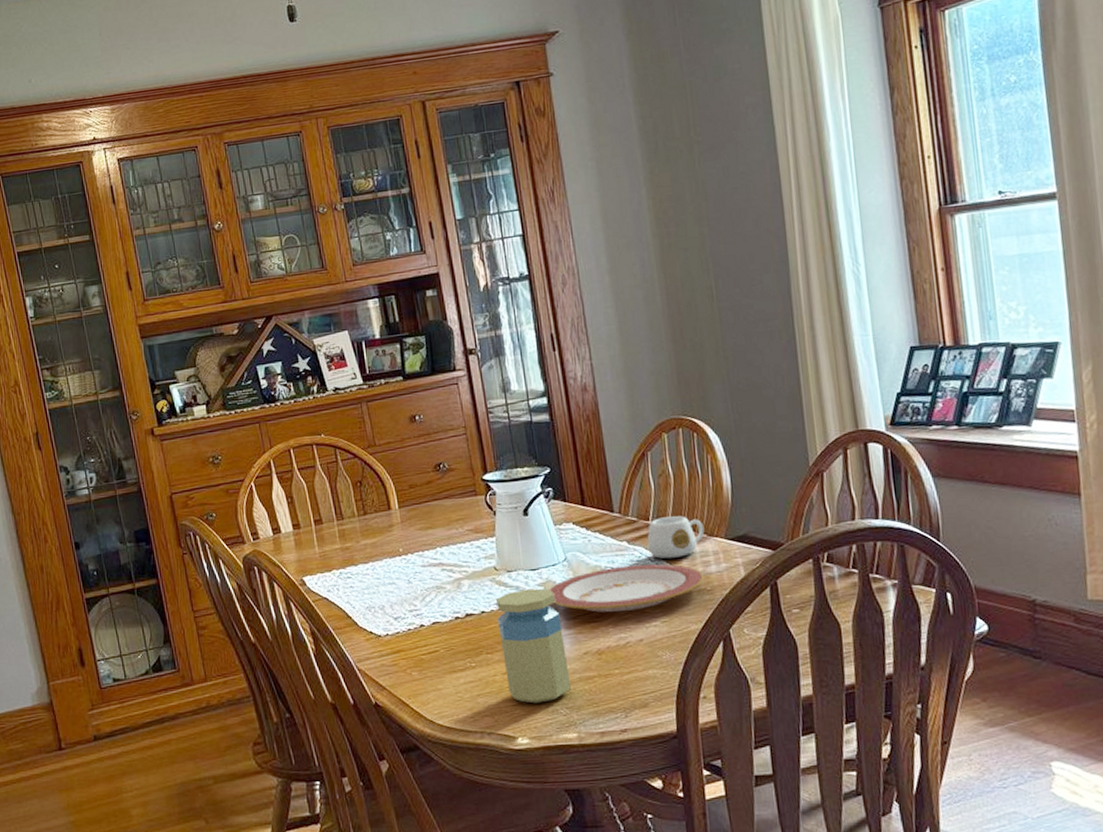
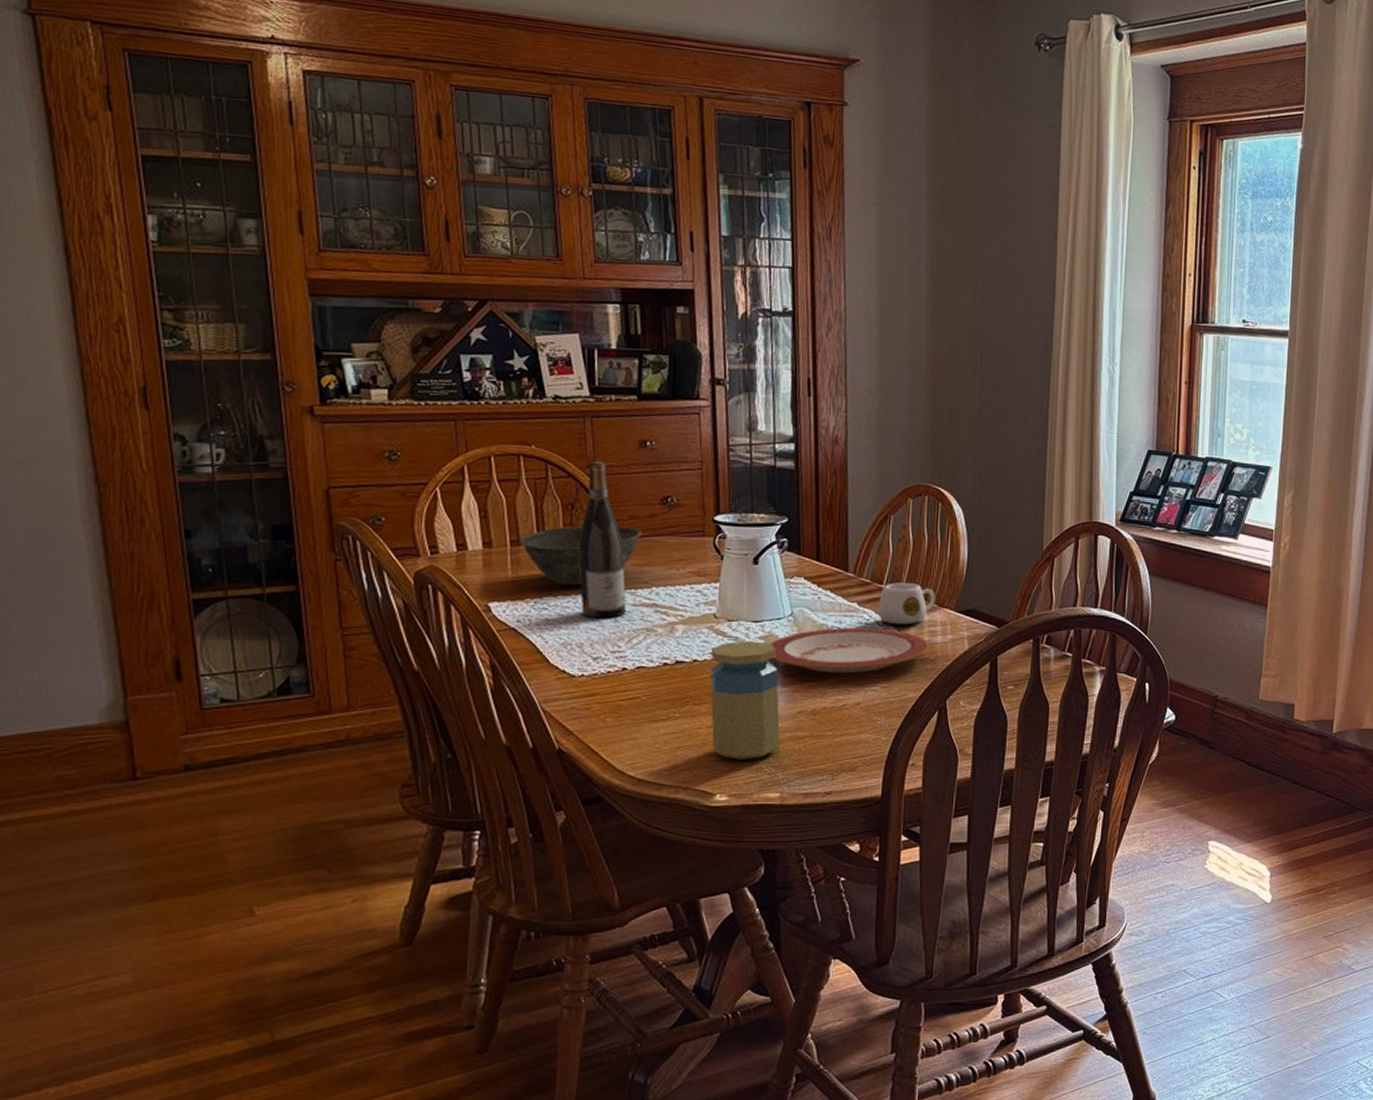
bowl: none [321,495,422,555] -> present [519,526,642,585]
wine bottle: none [369,439,417,581] -> present [578,461,626,618]

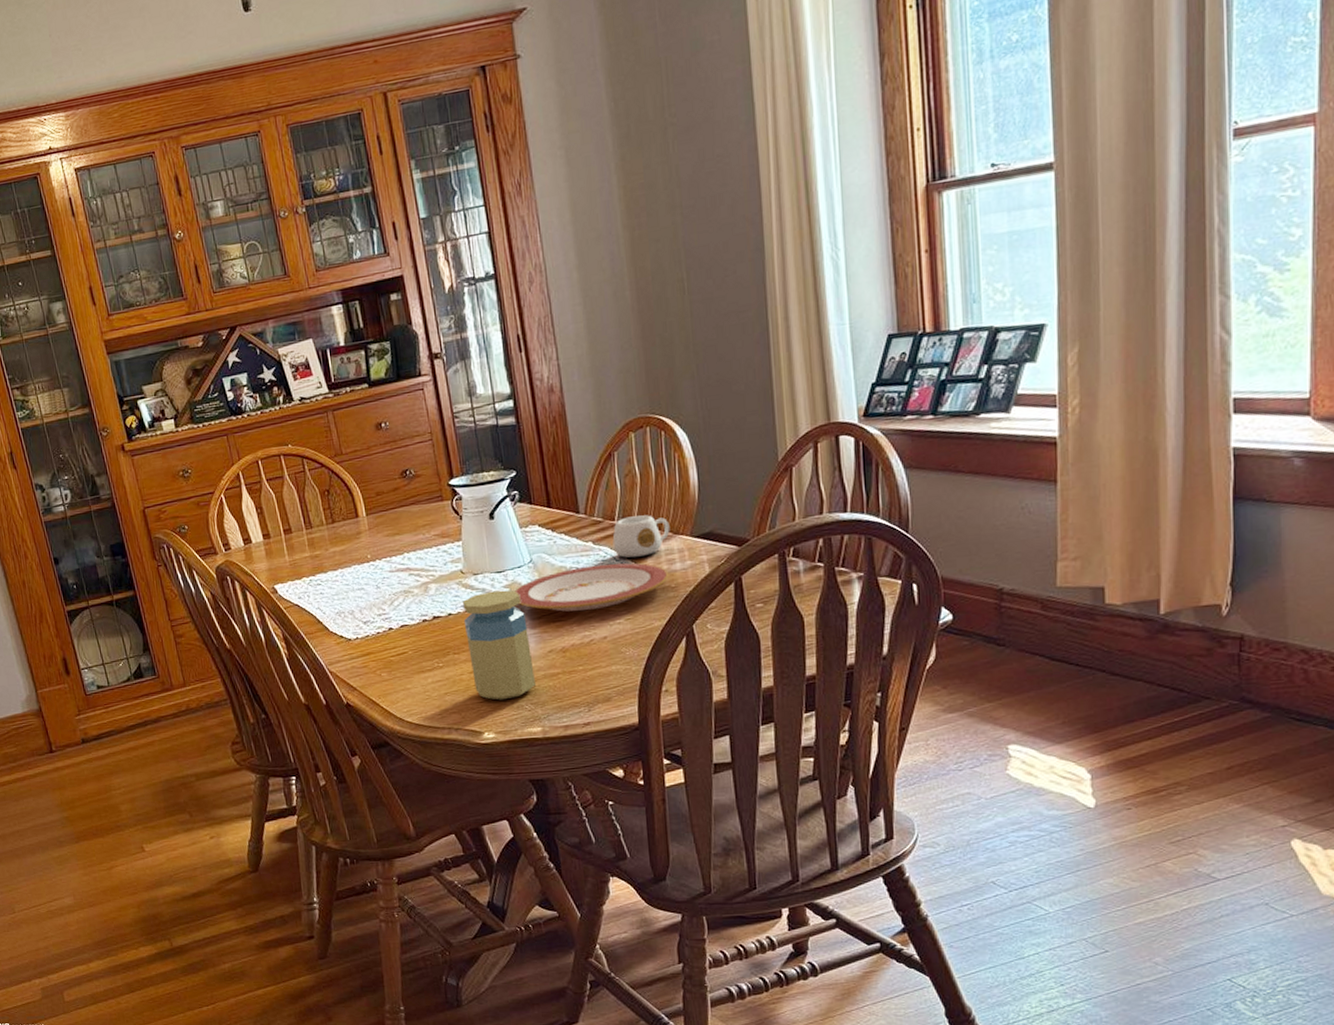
bowl: present [519,526,642,585] -> none [290,502,389,562]
wine bottle: present [578,461,626,618] -> none [336,448,385,587]

